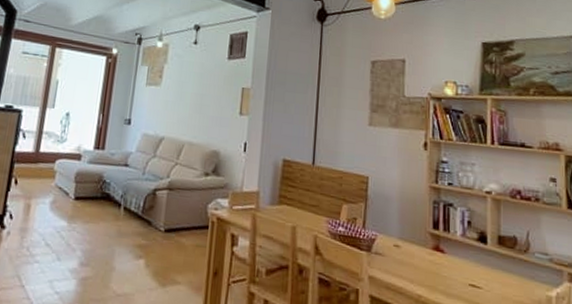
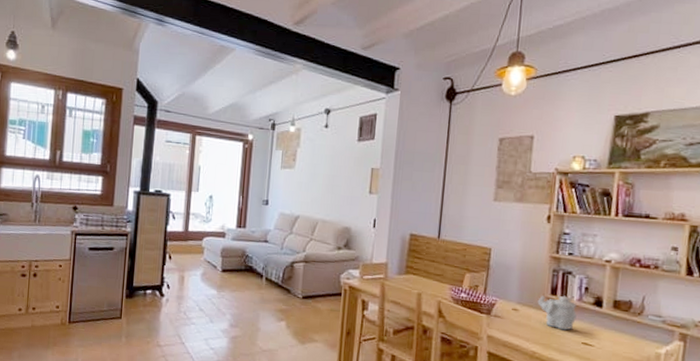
teapot: none [419,229,461,270] -> present [537,295,577,331]

